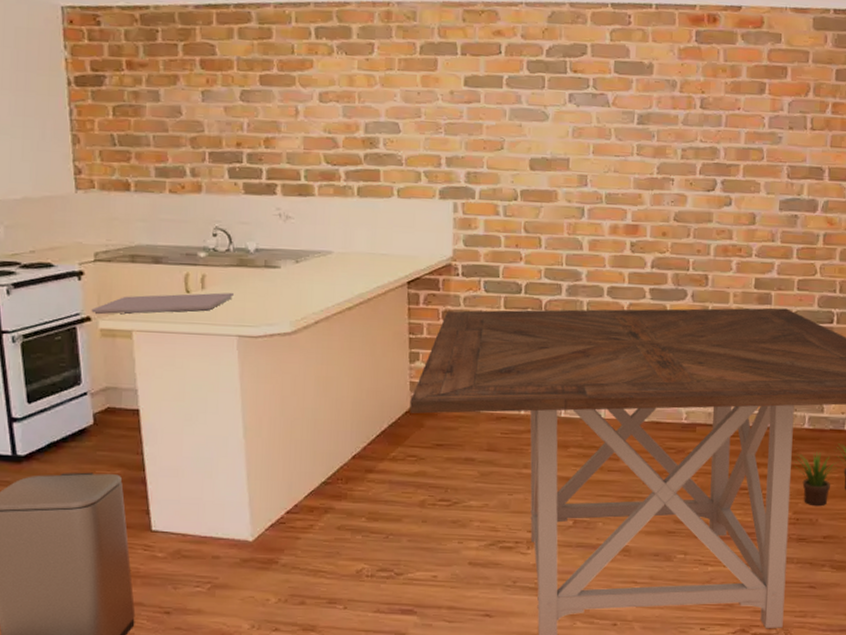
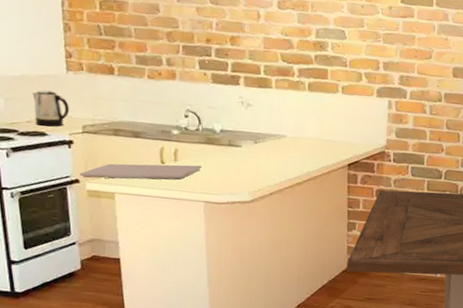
kettle: none [36,214,79,256] -> present [32,90,69,127]

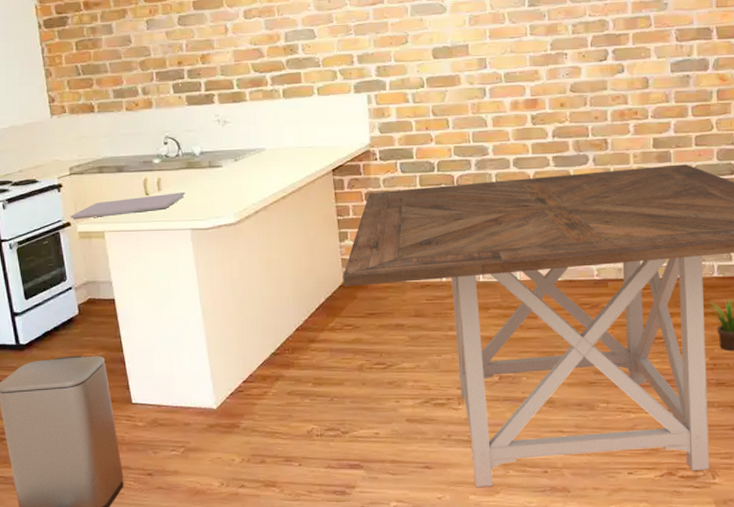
kettle: present [32,90,69,127] -> none [22,138,56,173]

